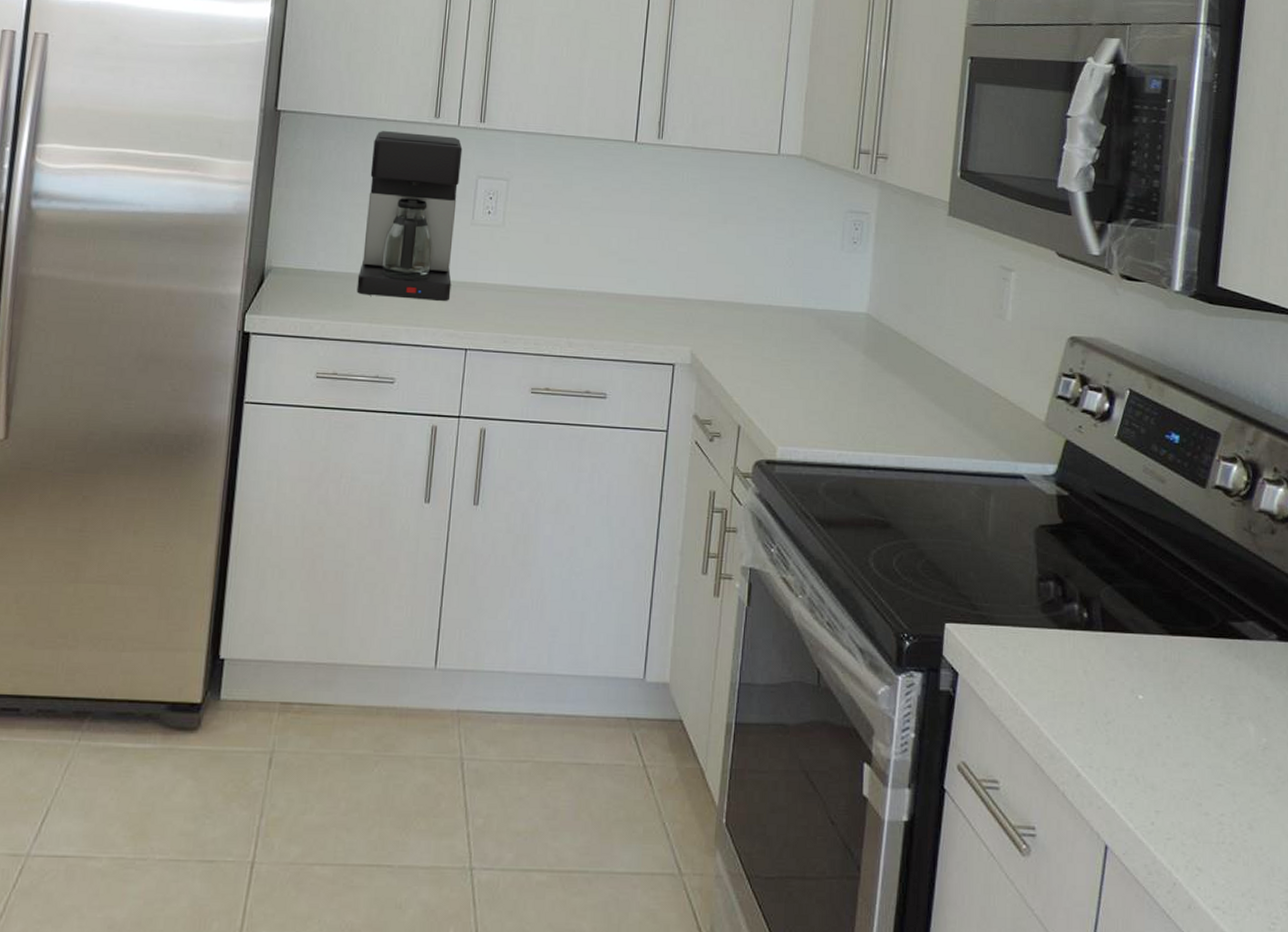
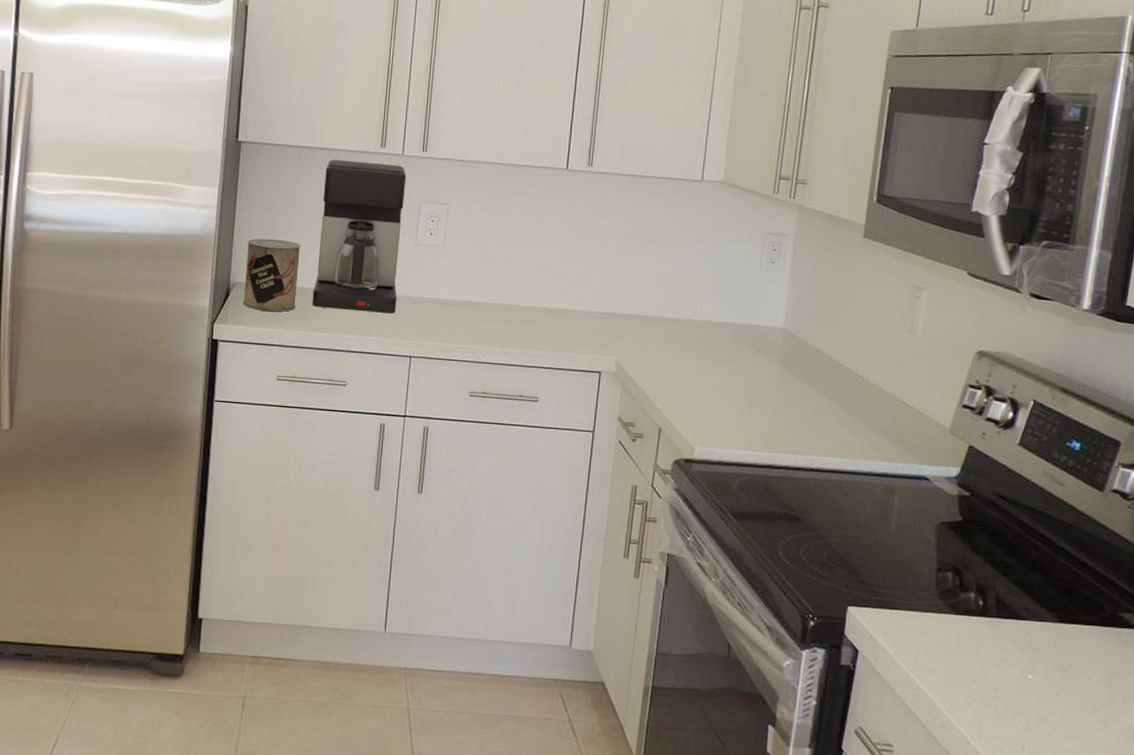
tin can: none [279,217,345,300] -> present [243,238,301,312]

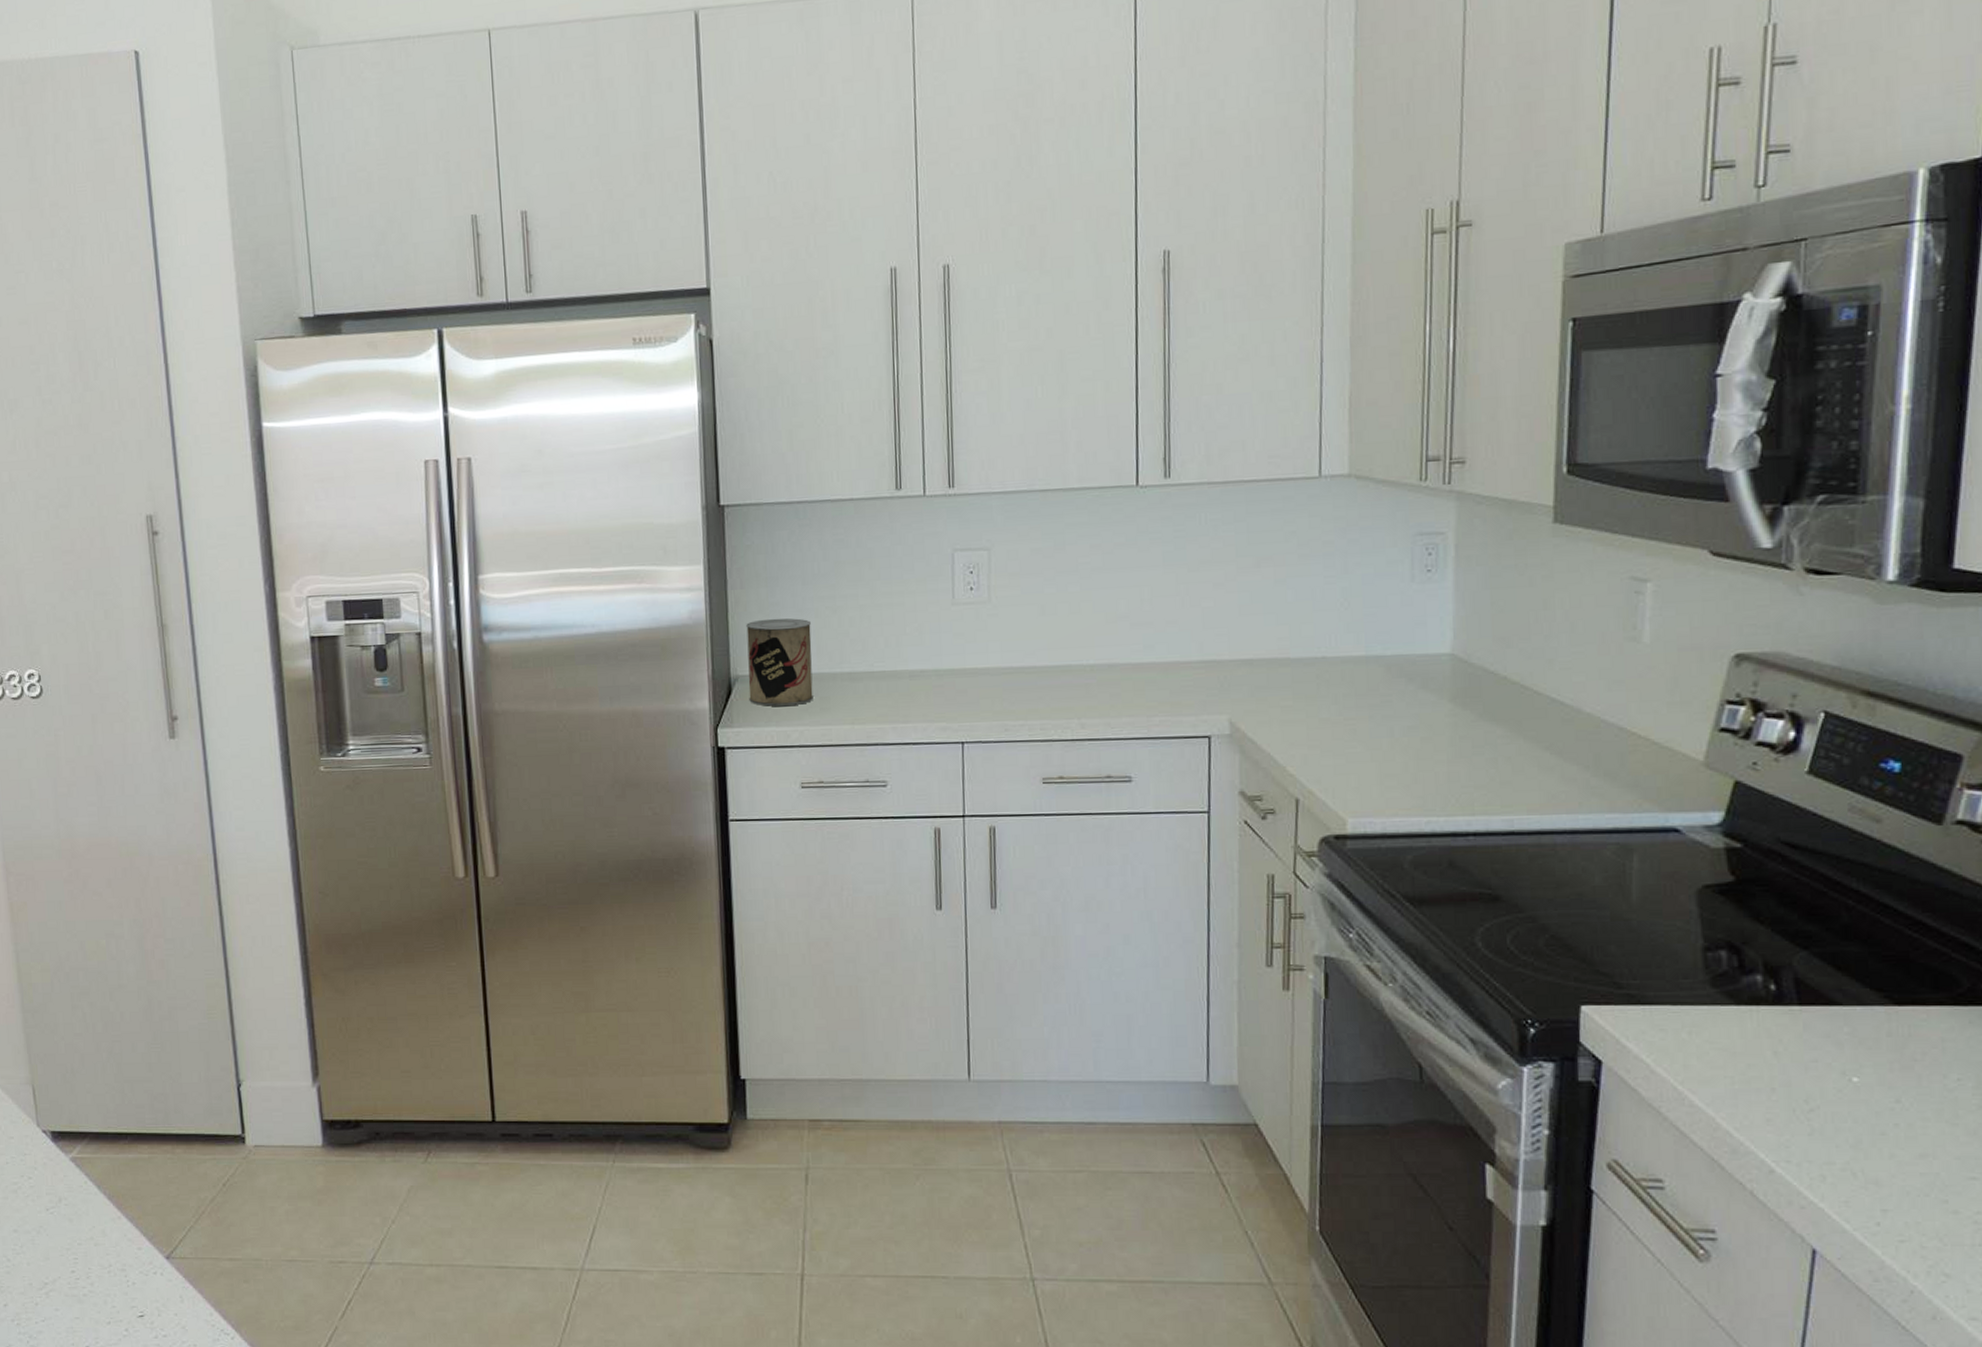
coffee maker: present [312,160,407,315] -> none [830,508,938,696]

